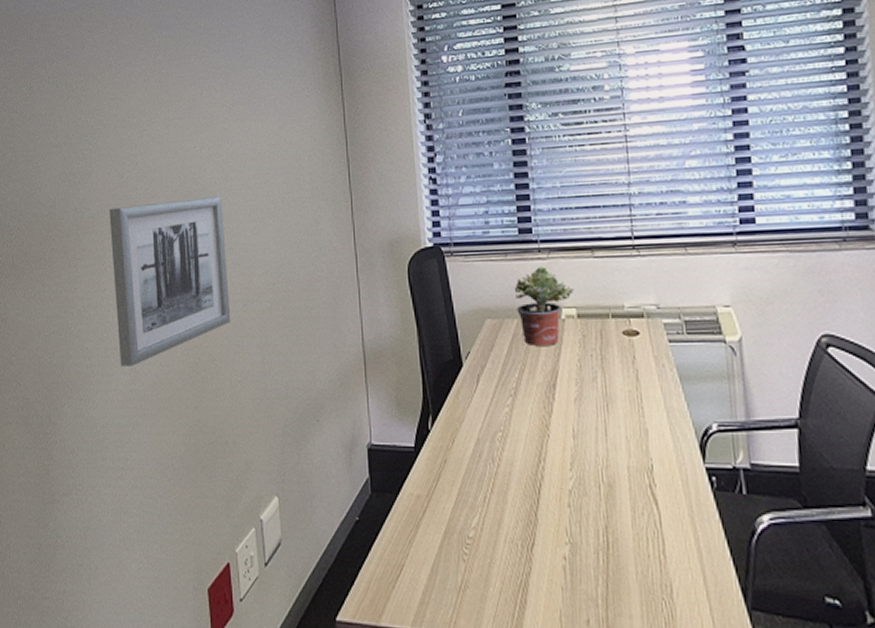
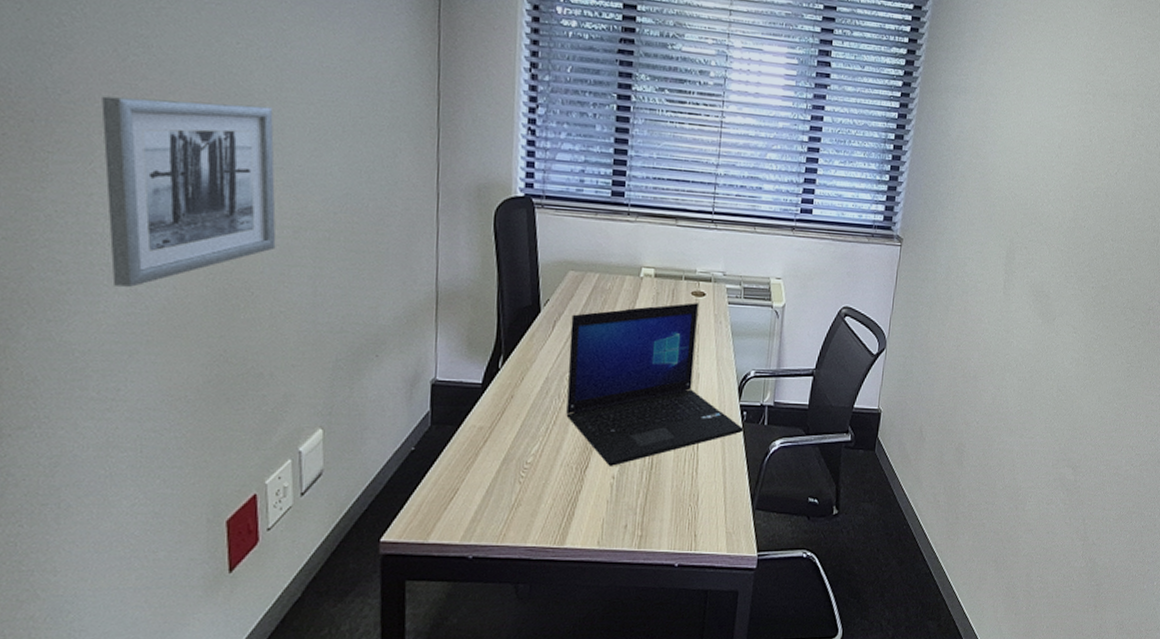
laptop: none [495,344,716,544] -> present [566,303,744,466]
potted plant: present [514,267,574,347] -> none [600,228,655,300]

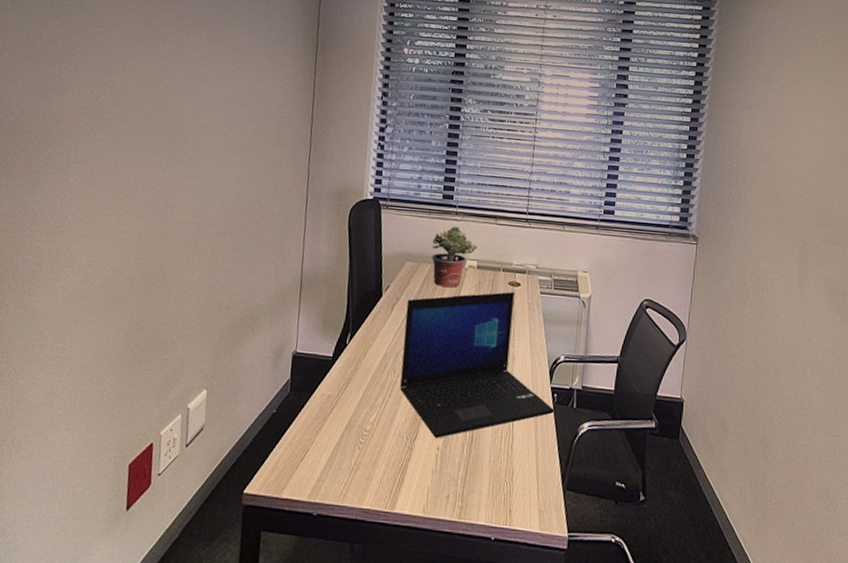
wall art: present [101,96,276,287] -> none [71,125,193,268]
potted plant: none [600,228,655,300] -> present [432,226,478,288]

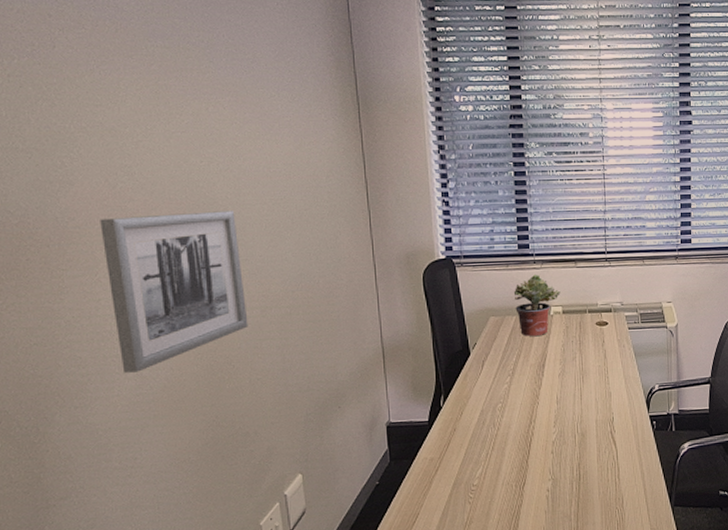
wall art: none [71,125,193,268] -> present [100,211,249,373]
laptop: present [400,292,554,438] -> none [497,331,655,481]

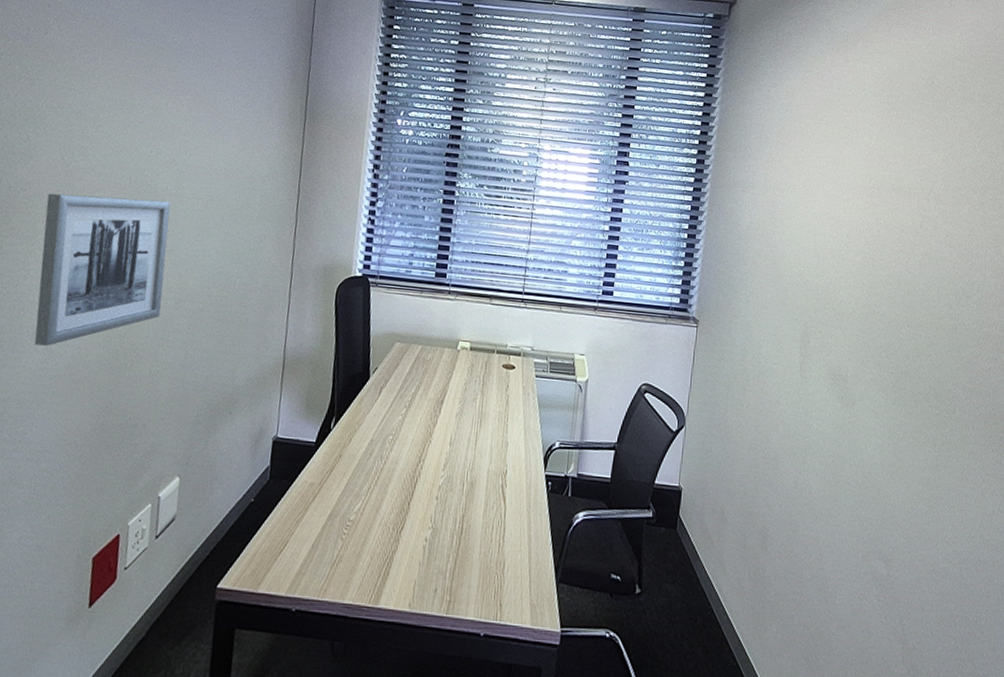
potted plant: present [513,275,561,337] -> none [422,306,471,370]

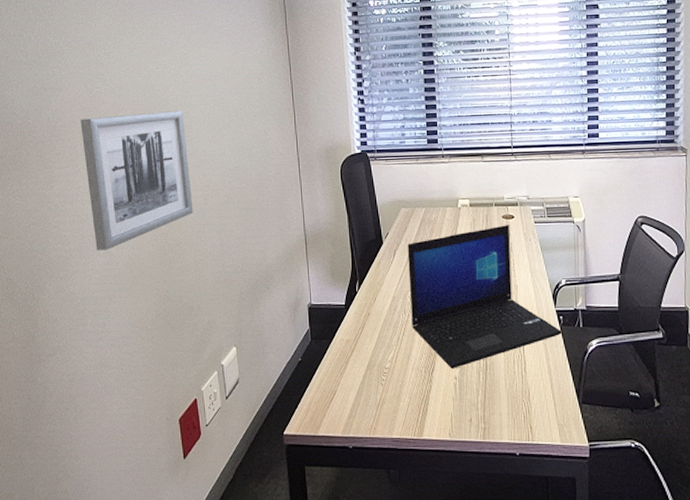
laptop: none [387,375,548,529] -> present [407,225,562,368]

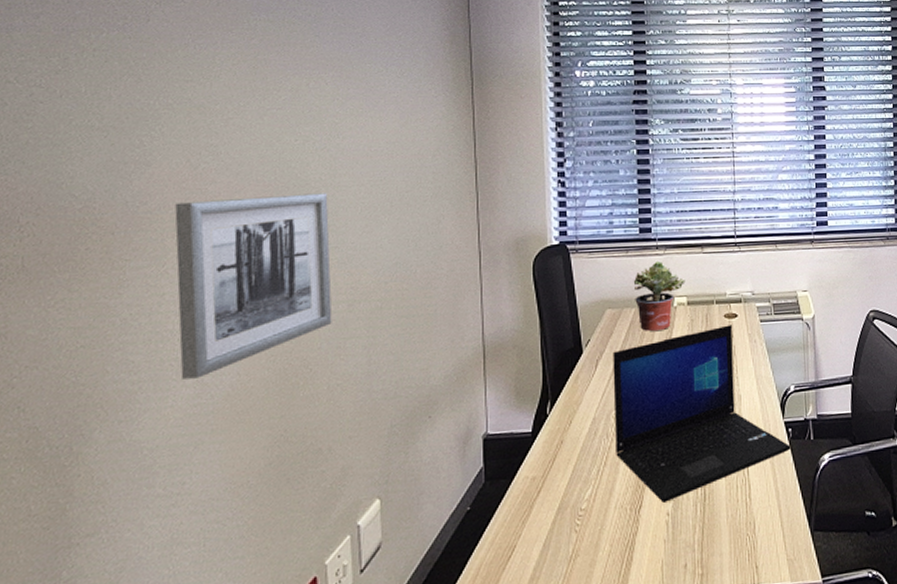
potted plant: none [423,168,468,228] -> present [633,262,686,332]

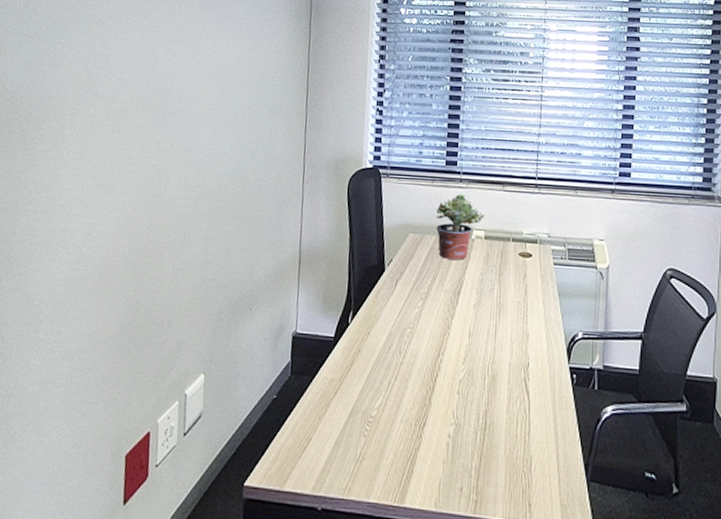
wall art: present [175,193,333,379] -> none [65,100,187,248]
laptop: present [613,325,791,503] -> none [406,263,574,425]

